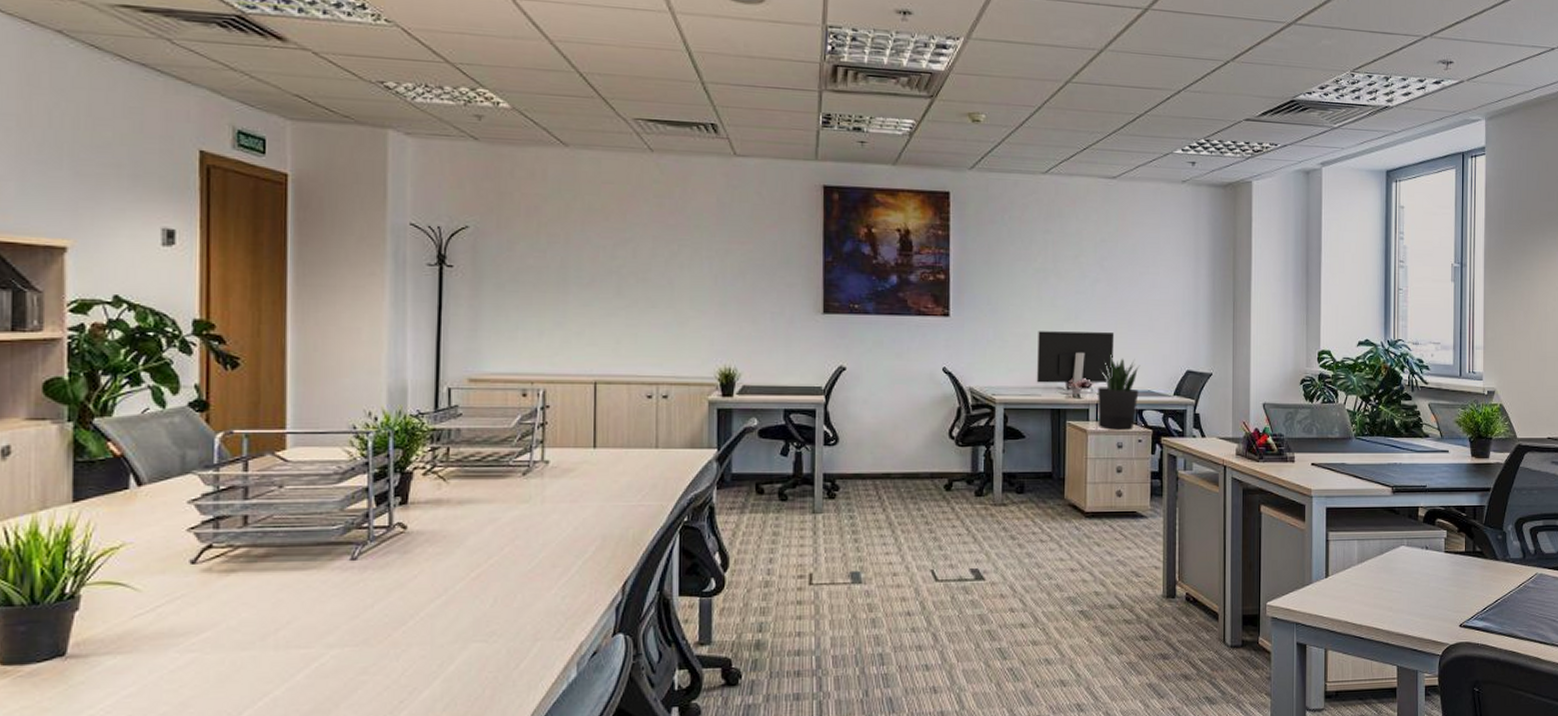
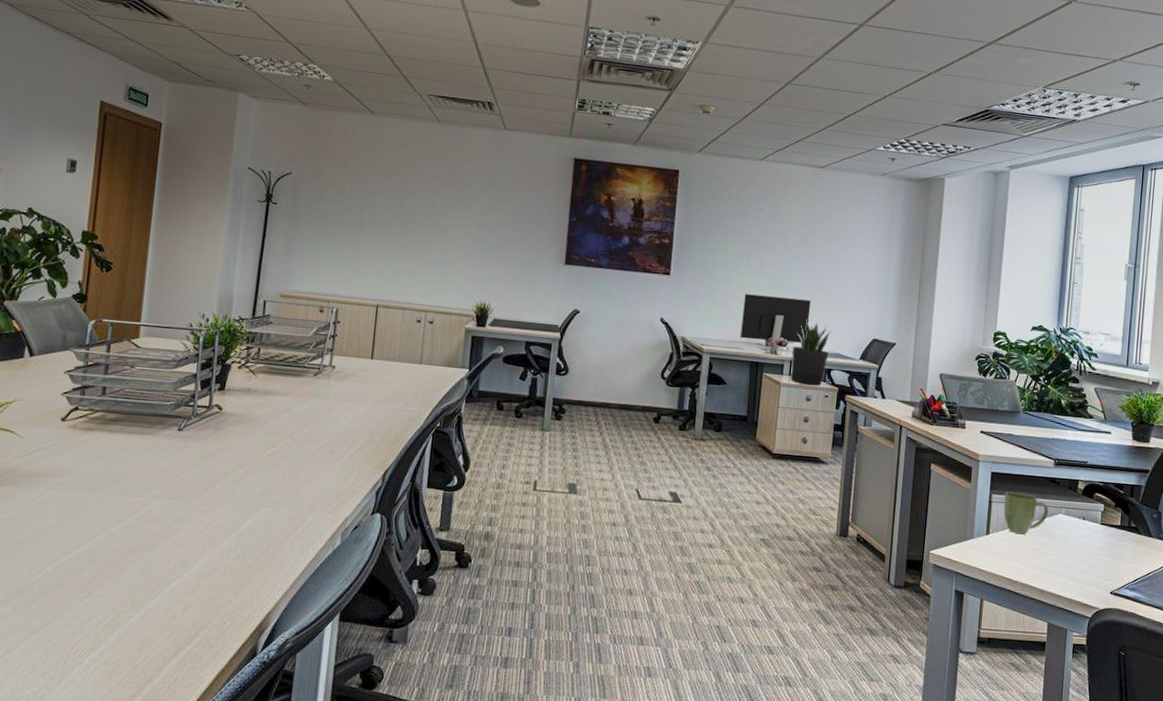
mug: none [1342,527,1389,573] -> present [1003,491,1049,535]

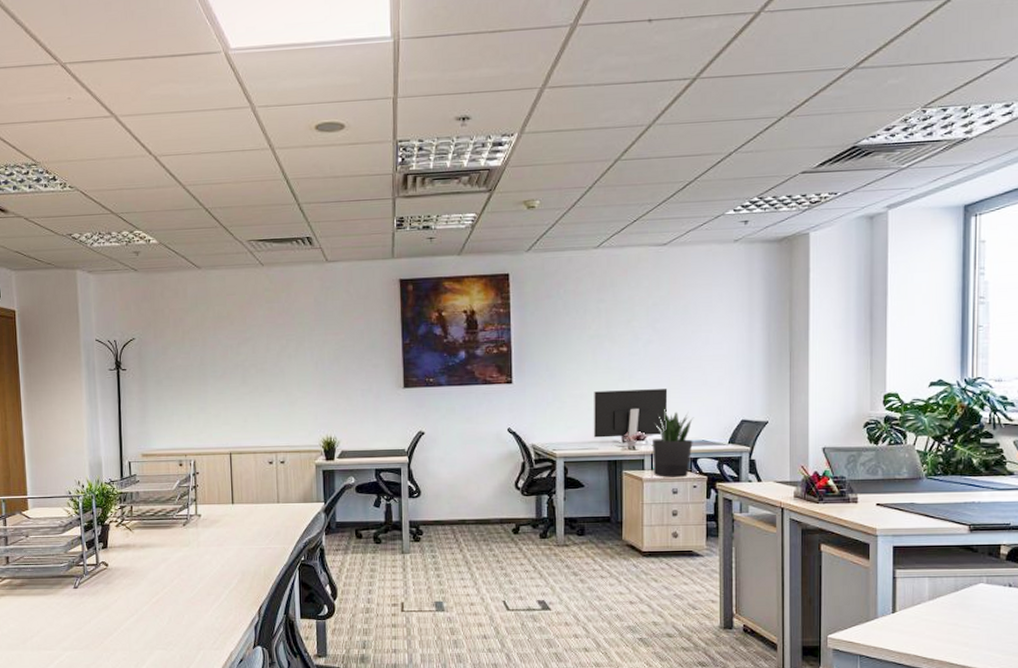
mug: present [1003,491,1049,535] -> none [911,565,966,609]

